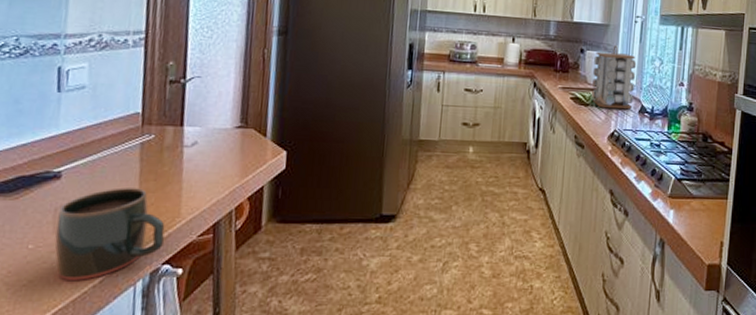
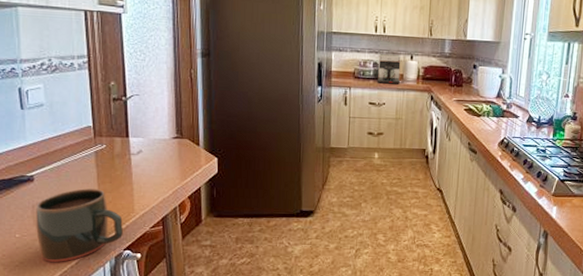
coffee maker: none [474,34,502,69] -> present [377,53,401,84]
spice rack: present [592,45,637,110] -> none [483,61,525,119]

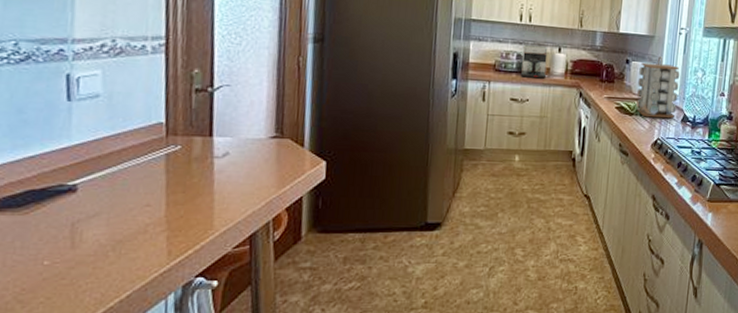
mug: present [36,188,124,262] -> none [73,200,197,296]
spice rack: none [483,61,525,119] -> present [636,56,680,119]

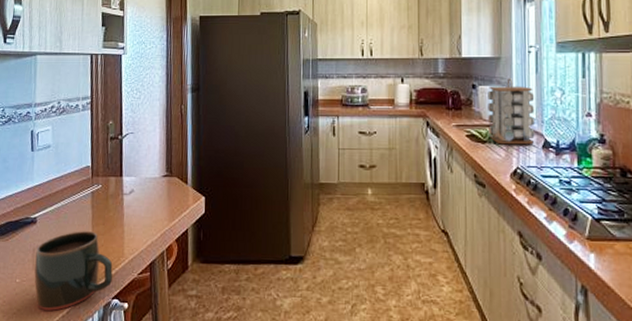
mug: none [73,200,197,296] -> present [34,231,113,311]
coffee maker: present [520,44,548,79] -> none [366,78,391,110]

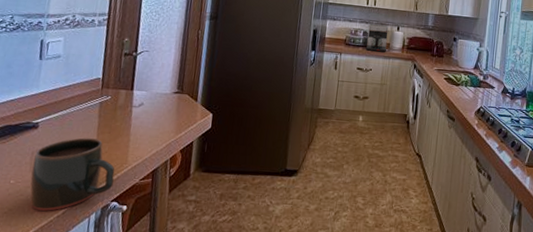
coffee maker: none [366,78,391,110] -> present [365,23,389,53]
spice rack: present [487,78,535,145] -> none [462,35,501,90]

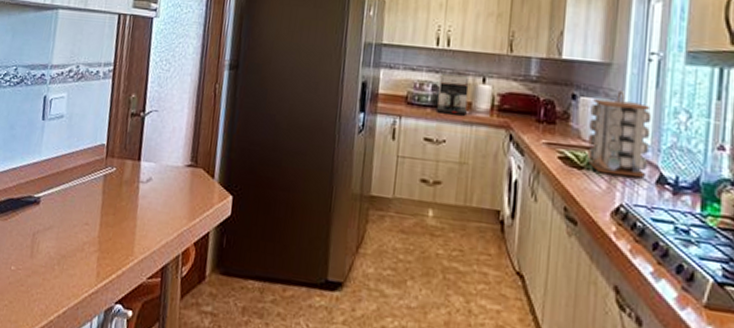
mug: present [30,137,115,211] -> none [30,218,120,309]
spice rack: none [462,35,501,90] -> present [587,90,652,178]

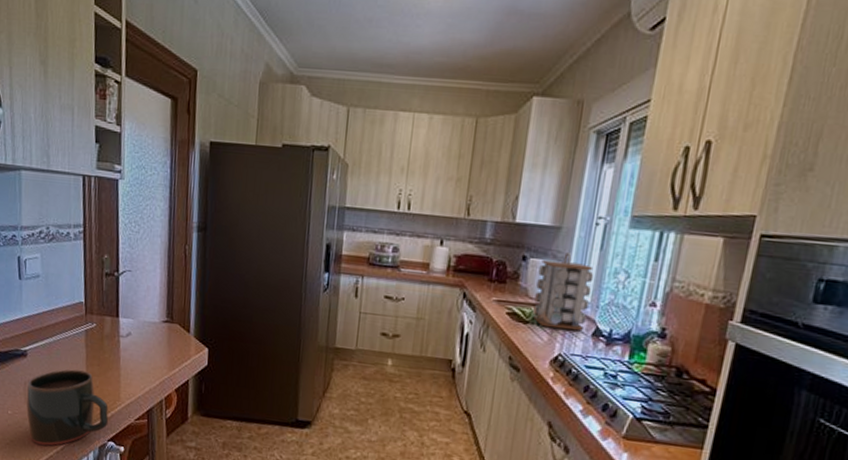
mug: none [30,218,120,309] -> present [26,369,109,446]
coffee maker: present [435,73,470,116] -> none [396,235,428,276]

